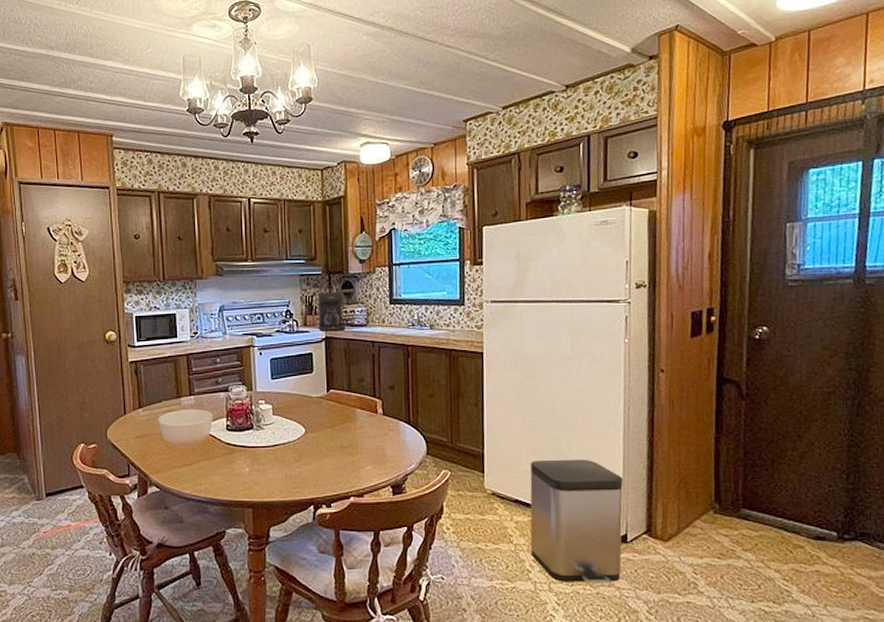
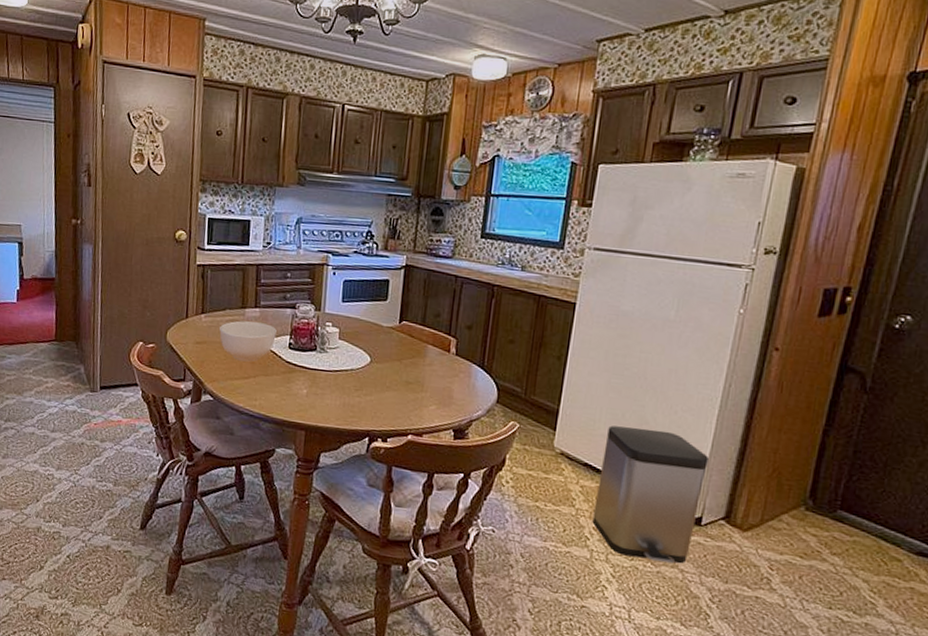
coffee maker: present [317,292,346,331] -> none [399,216,431,261]

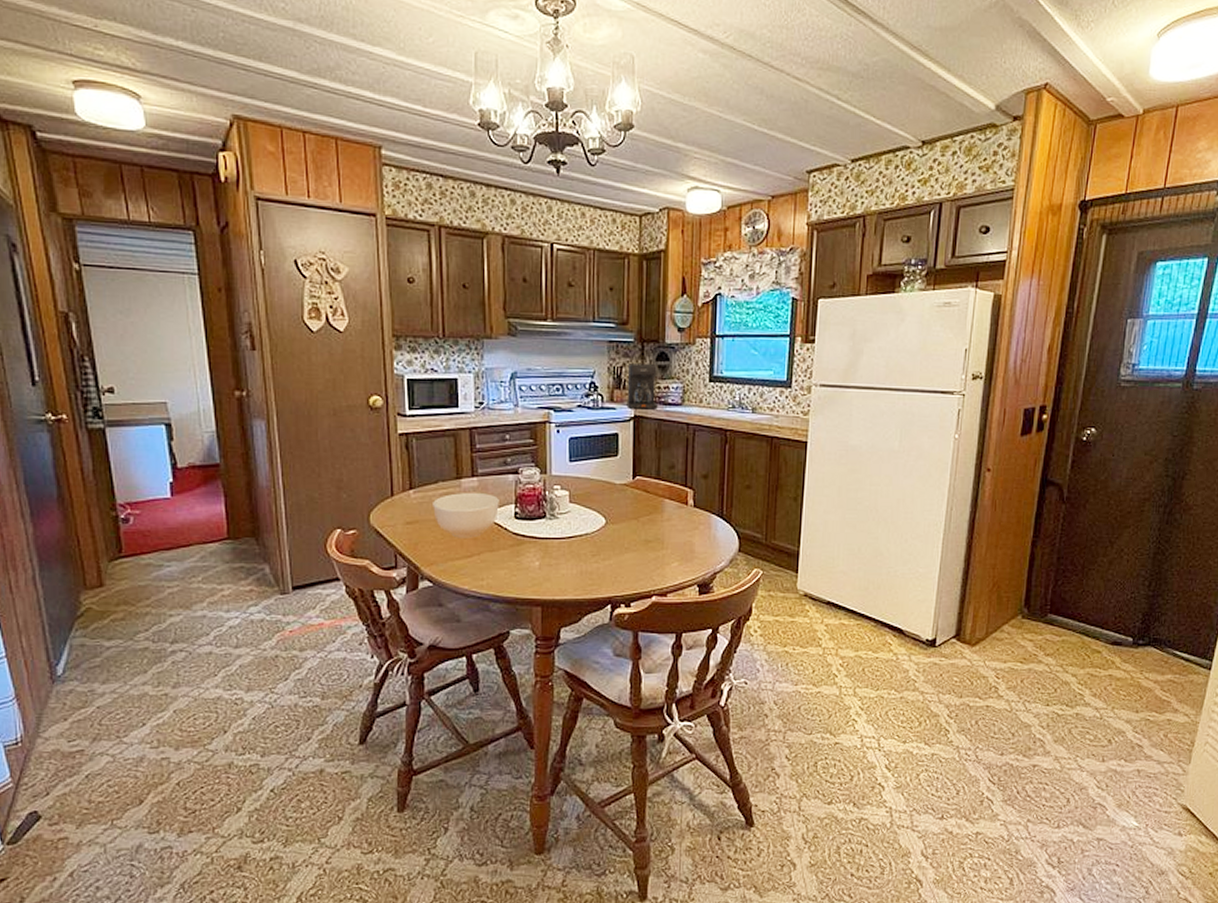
coffee maker: none [399,216,431,261] -> present [626,364,658,410]
pedal bin: present [592,425,709,565] -> none [839,560,938,688]

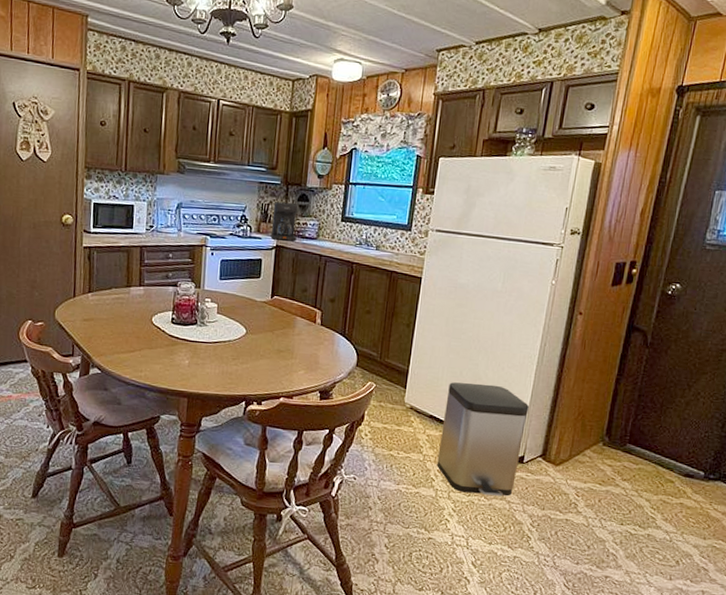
bowl: present [433,493,499,538] -> none [106,298,160,337]
pedal bin: none [839,560,938,688] -> present [437,382,529,497]

